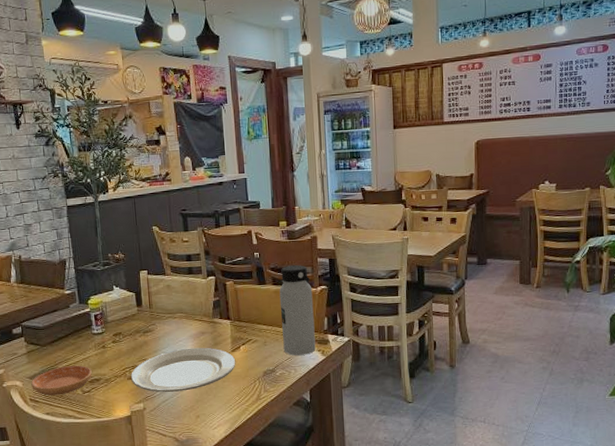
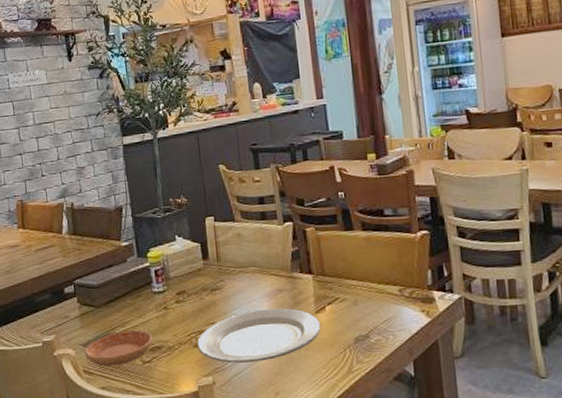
water bottle: present [279,265,316,356] -> none [370,206,419,318]

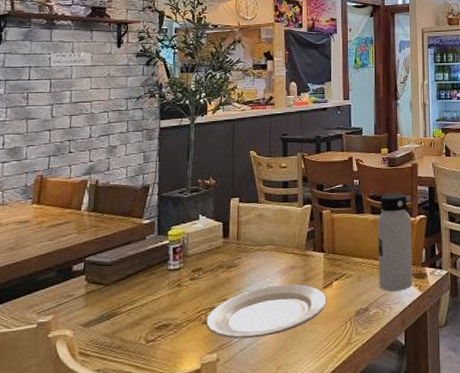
saucer: present [85,330,153,367] -> none [84,308,161,348]
water bottle: none [370,206,419,318] -> present [377,193,413,292]

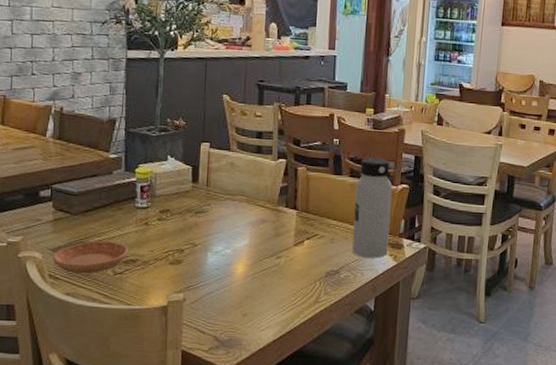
saucer: none [84,308,161,348] -> present [53,241,128,274]
plate: present [206,284,327,339] -> none [174,236,297,284]

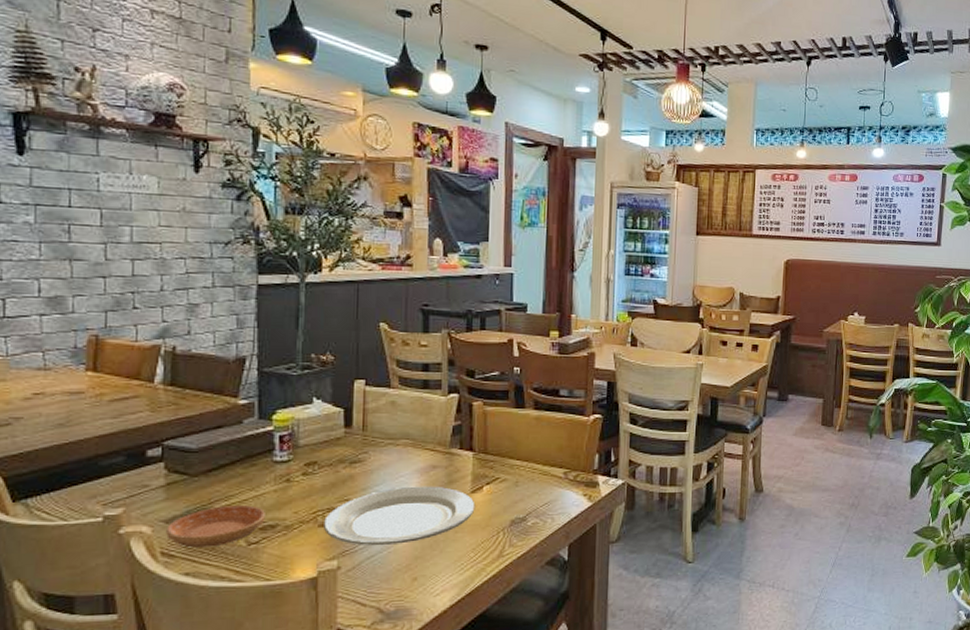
plate: none [174,236,297,284] -> present [324,486,475,545]
water bottle: present [352,158,393,258] -> none [540,387,584,500]

